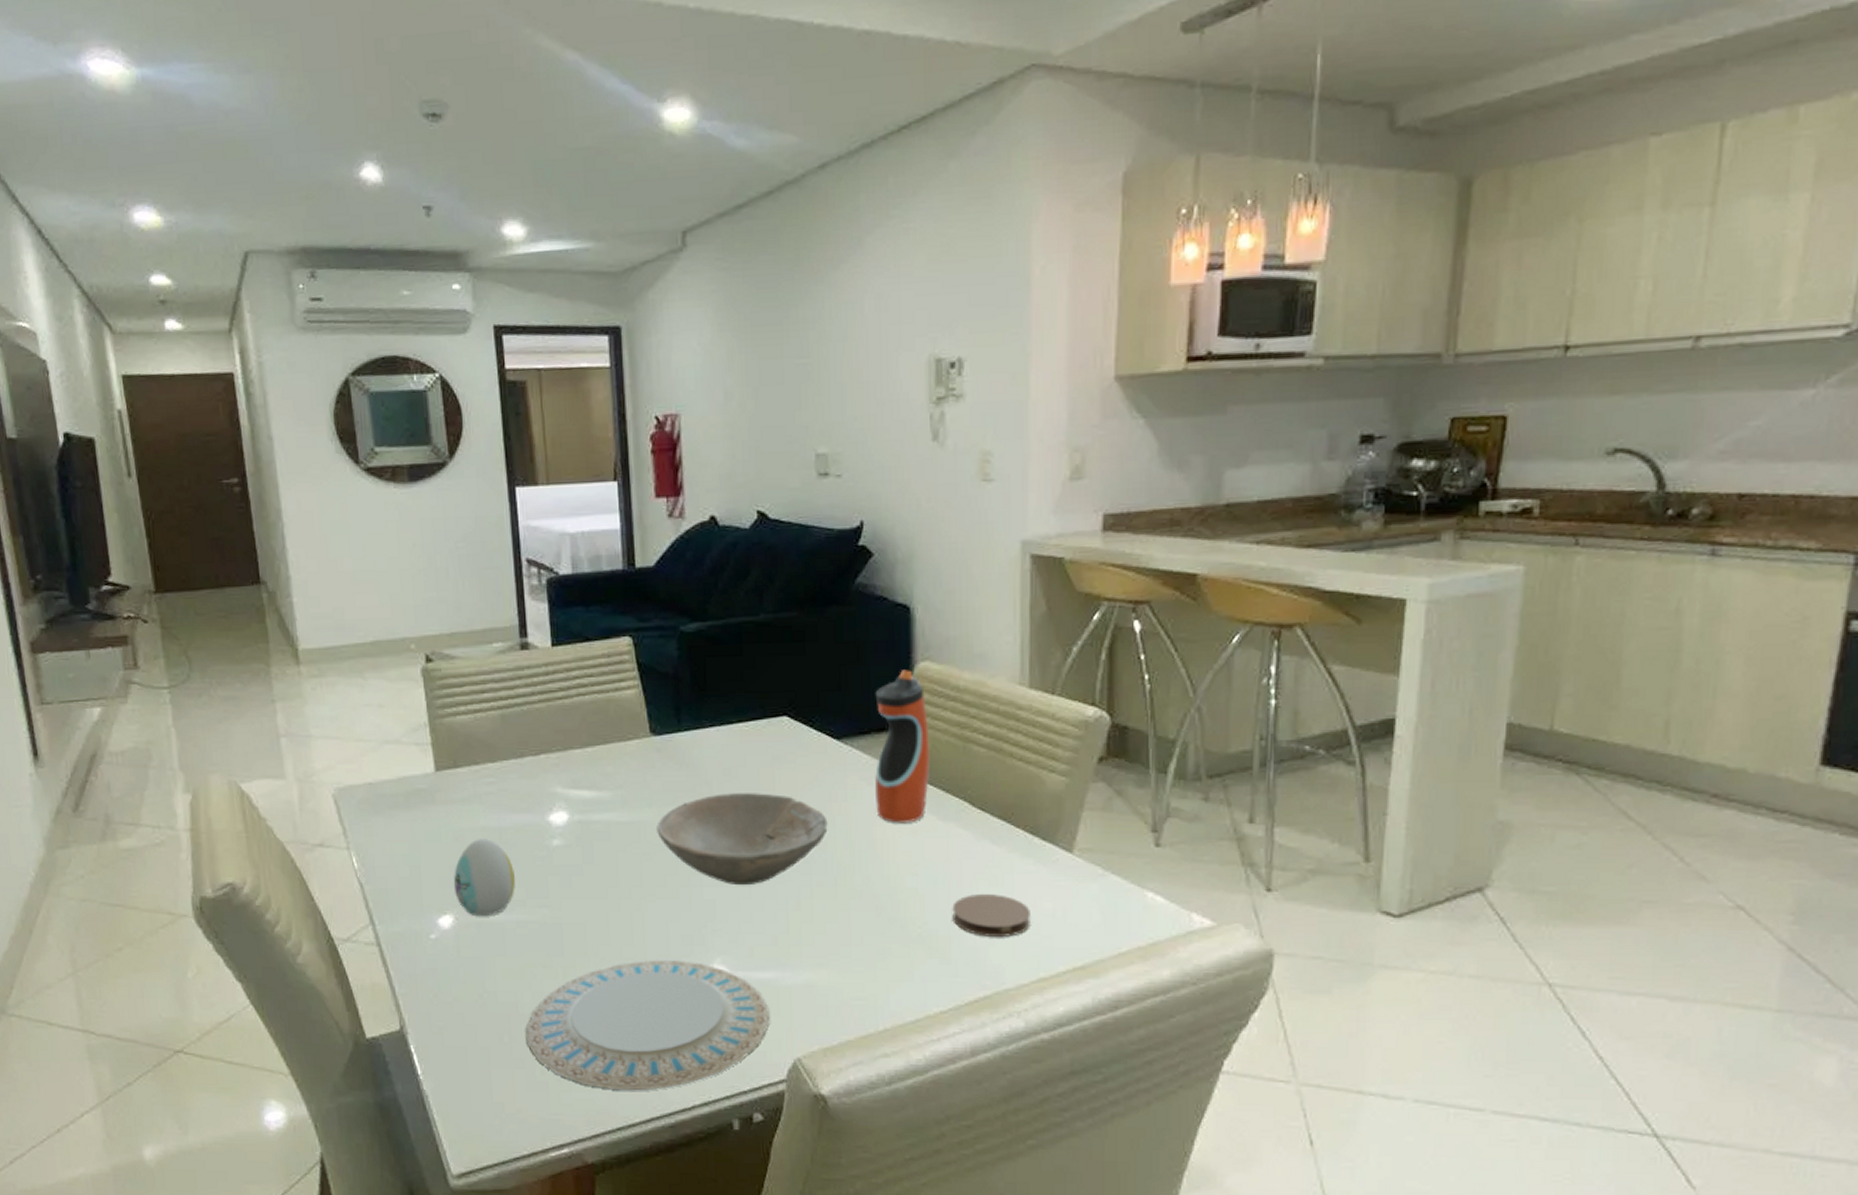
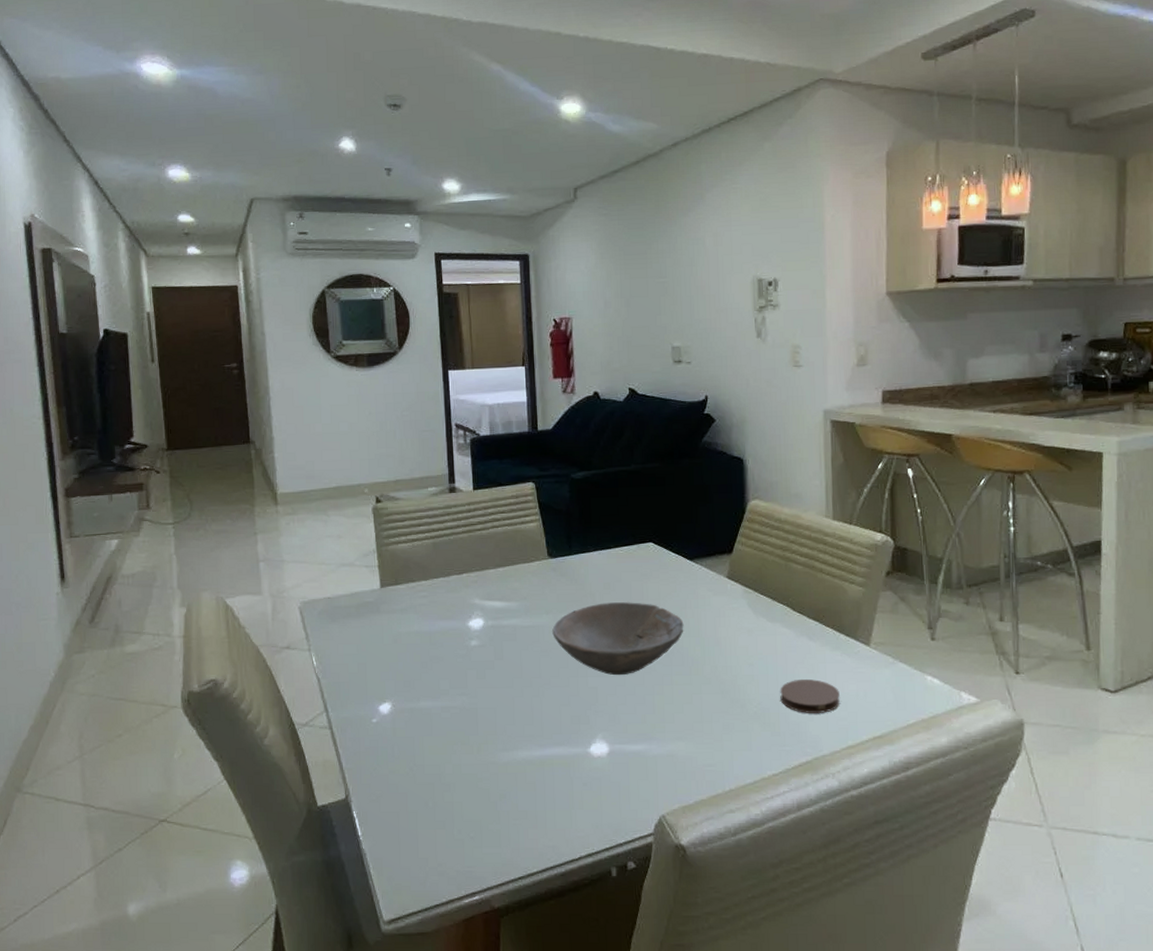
decorative egg: present [453,839,515,917] -> none [392,641,441,704]
plate: present [525,960,770,1091] -> none [446,737,640,846]
water bottle: present [875,670,931,823] -> none [718,506,761,625]

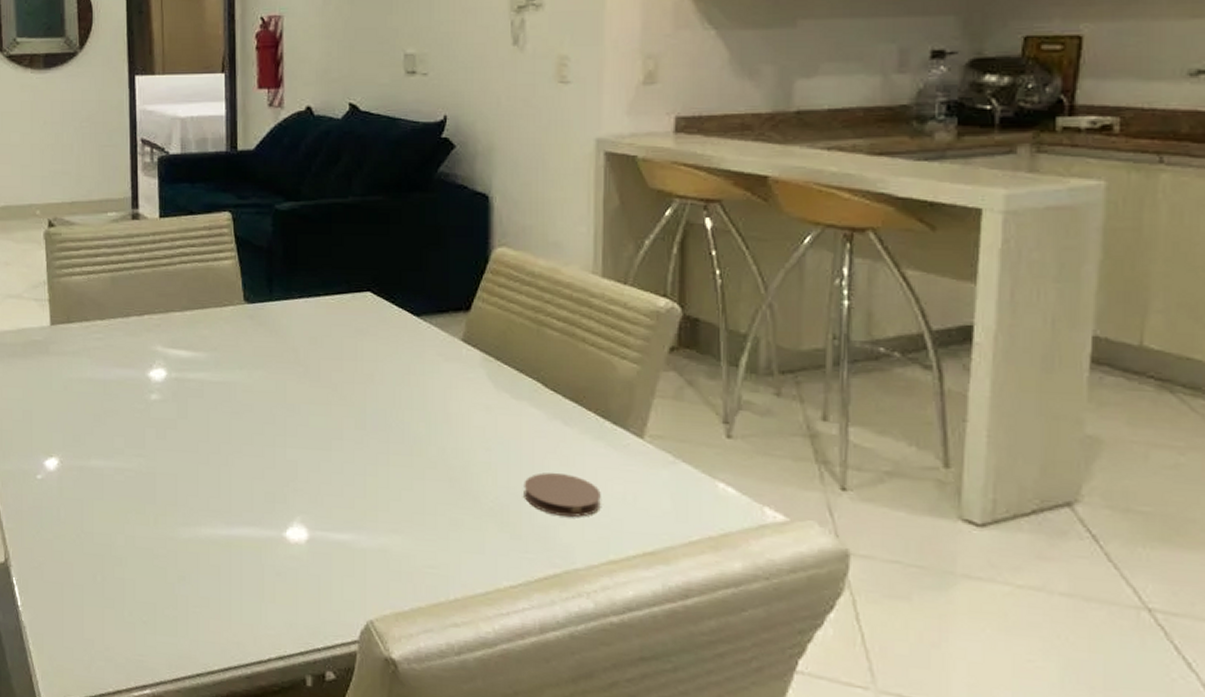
bowl: present [552,602,684,676] -> none [246,360,406,449]

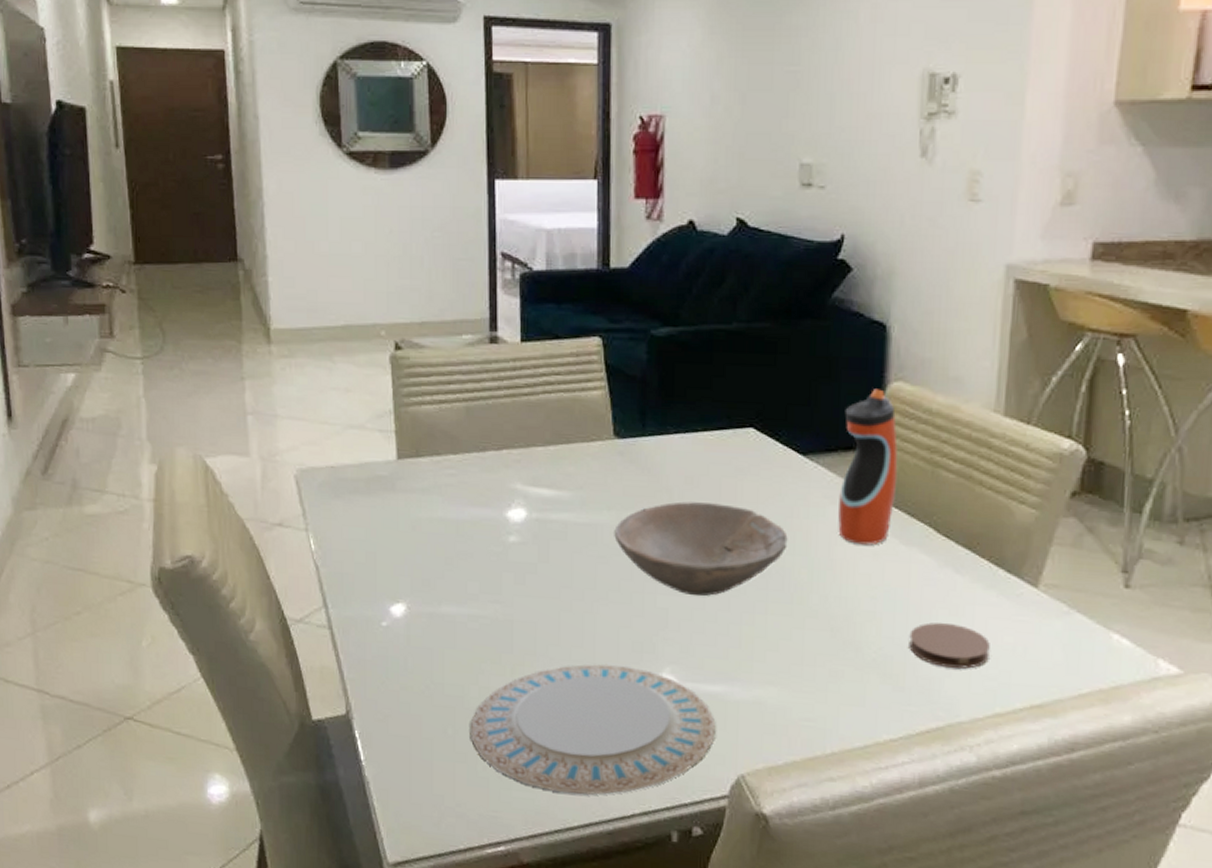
plate: none [117,513,345,640] -> present [470,664,716,795]
bowl: none [246,360,406,449] -> present [614,501,788,597]
water bottle: none [452,254,505,400] -> present [838,389,898,545]

